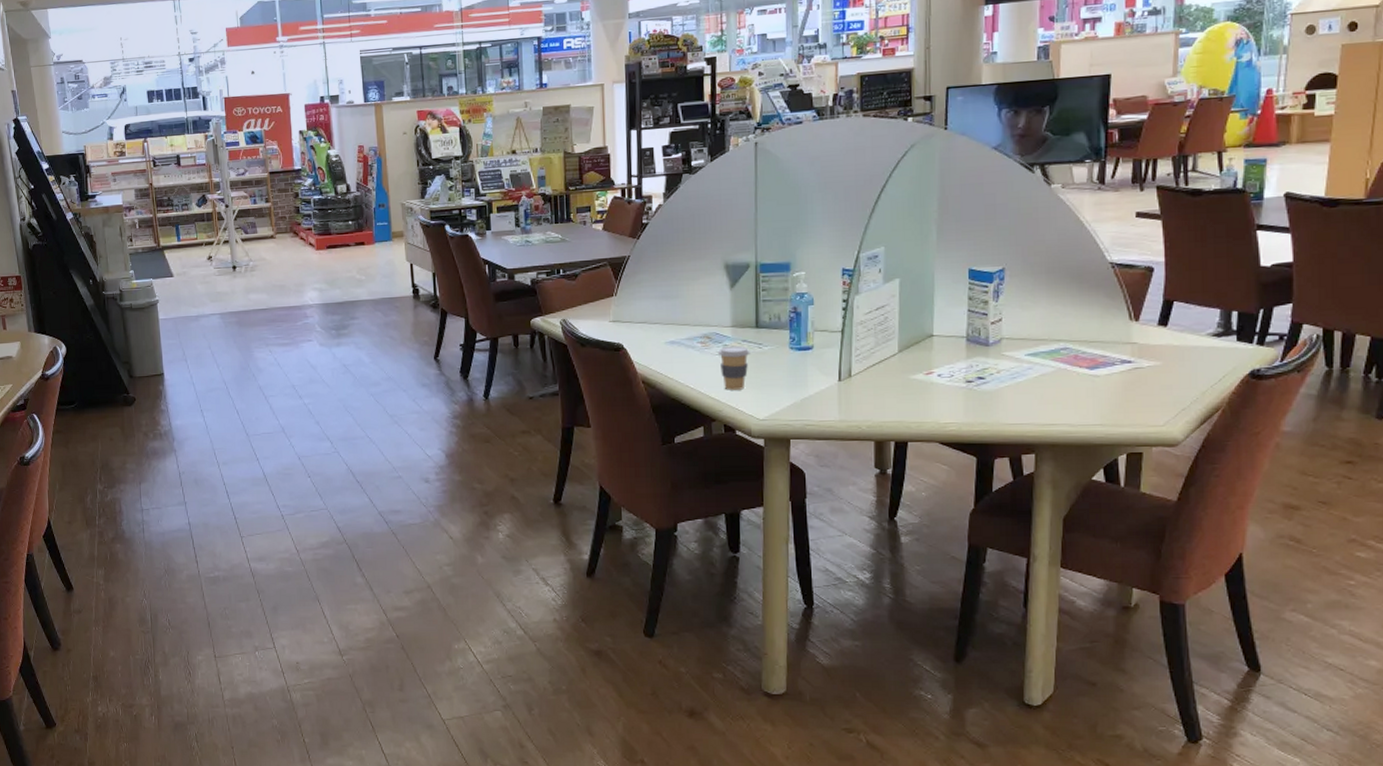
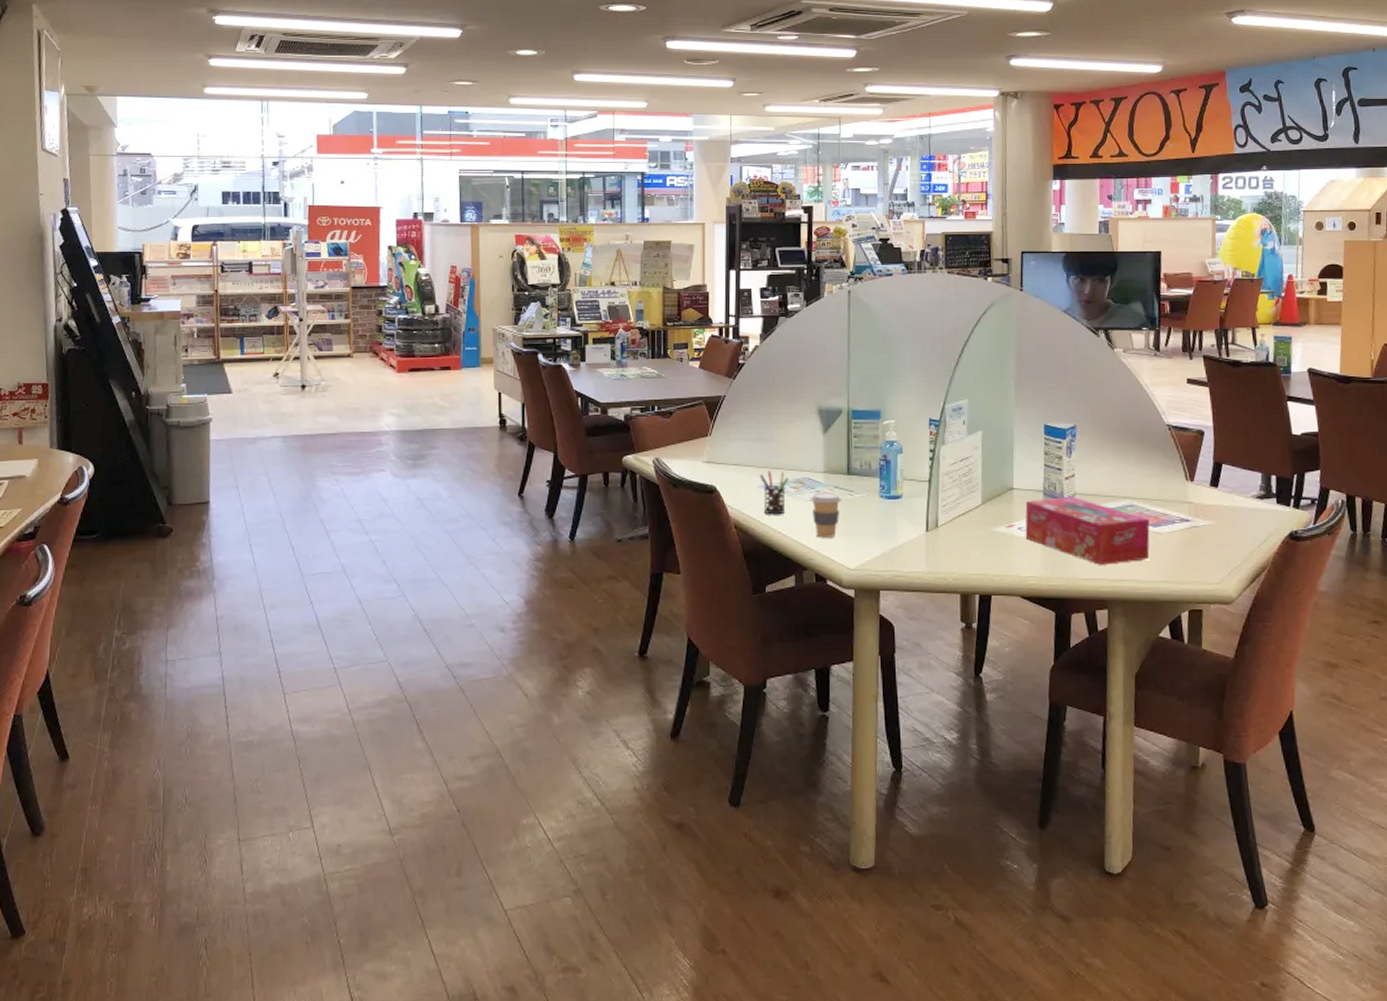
pen holder: none [665,327,696,370] -> present [759,471,789,515]
tissue box: none [945,342,1086,410] -> present [1025,497,1150,565]

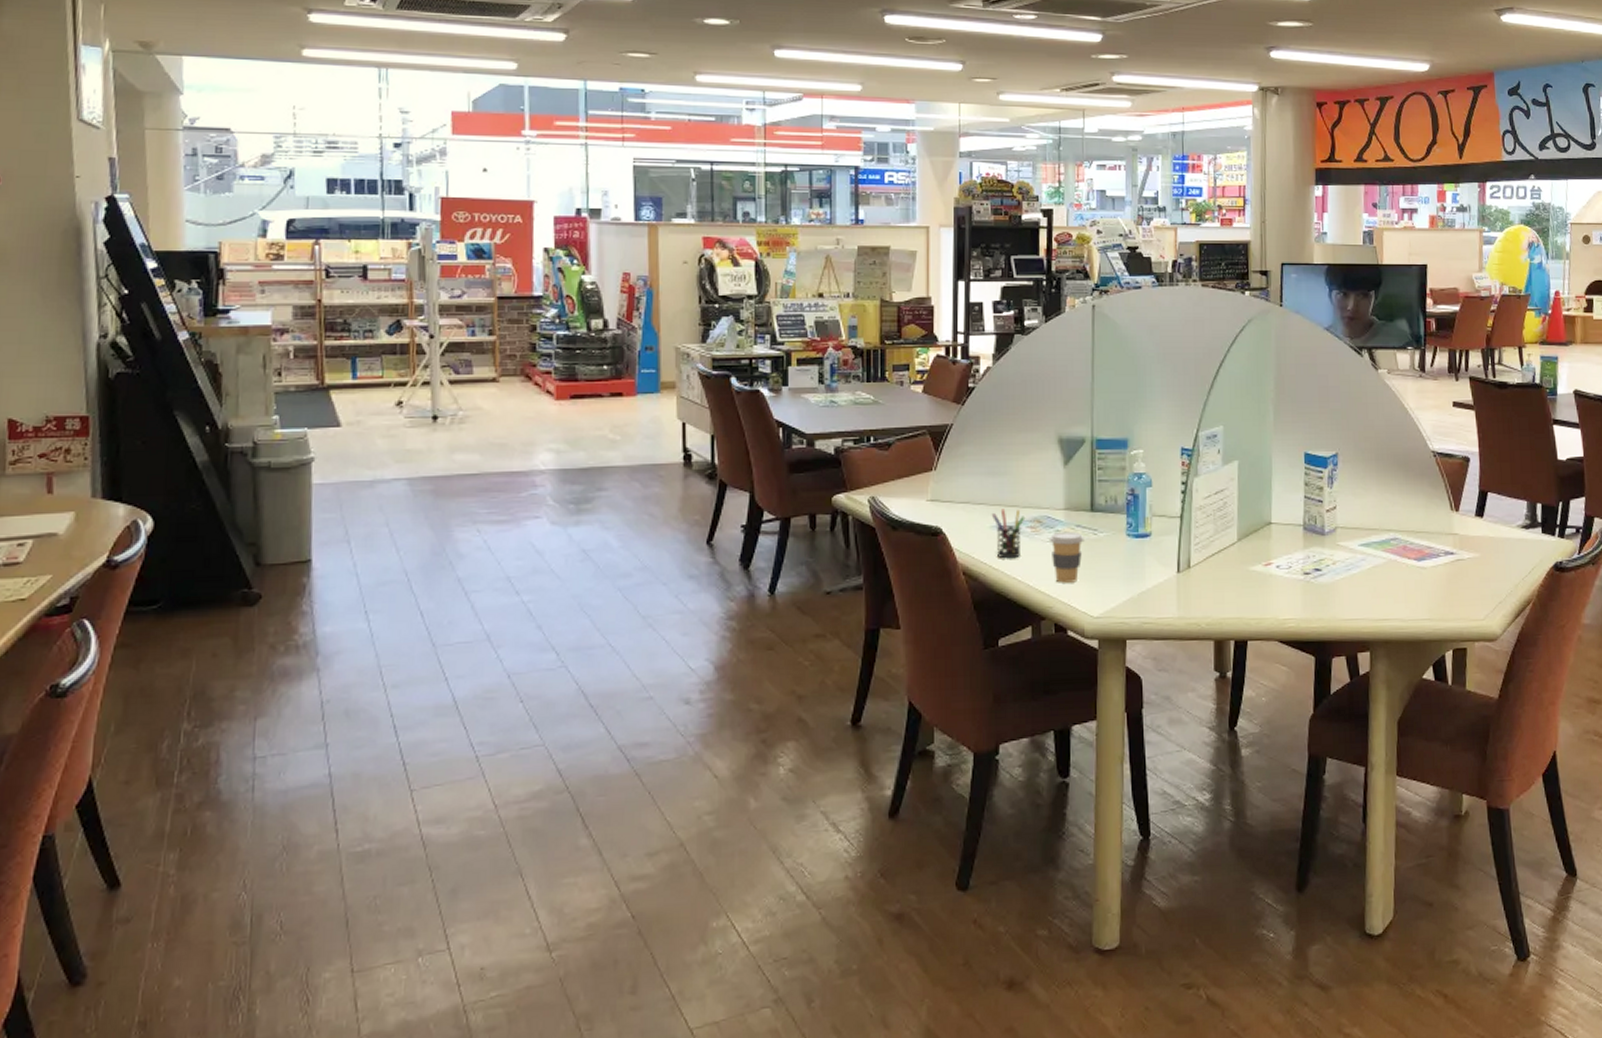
tissue box: present [1025,497,1150,565] -> none [1283,531,1414,604]

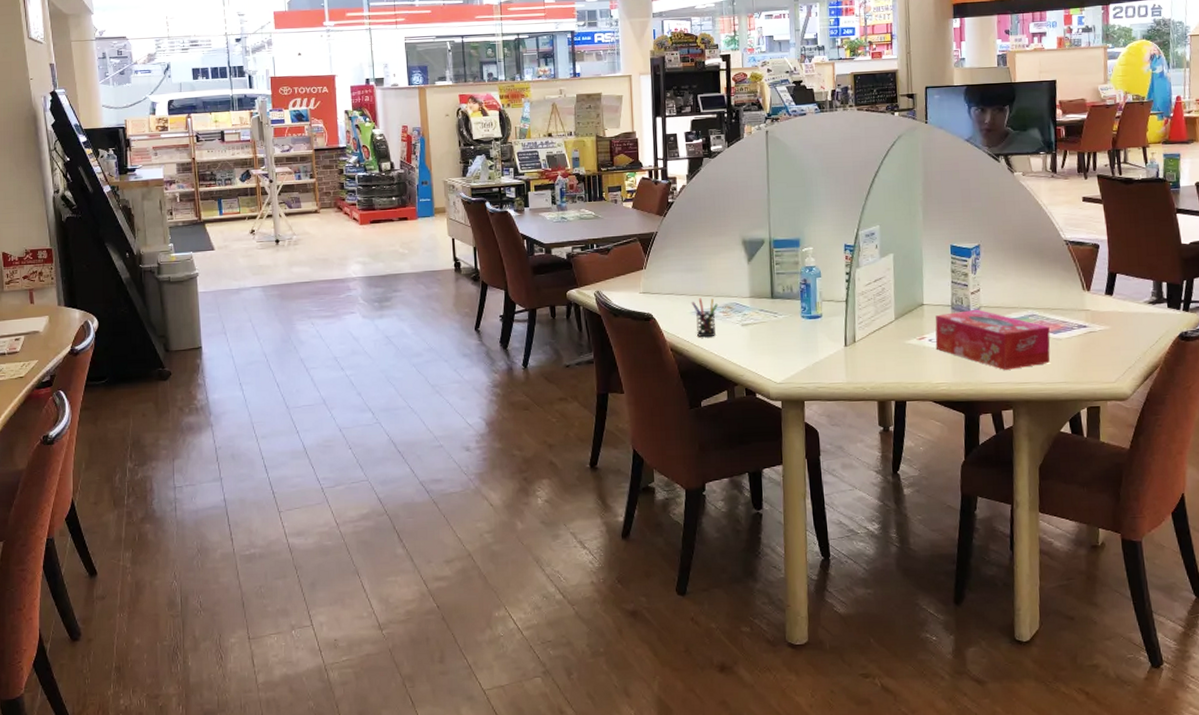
coffee cup: present [1048,531,1084,583] -> none [738,315,767,356]
tissue box: none [1283,531,1414,604] -> present [935,310,1050,370]

